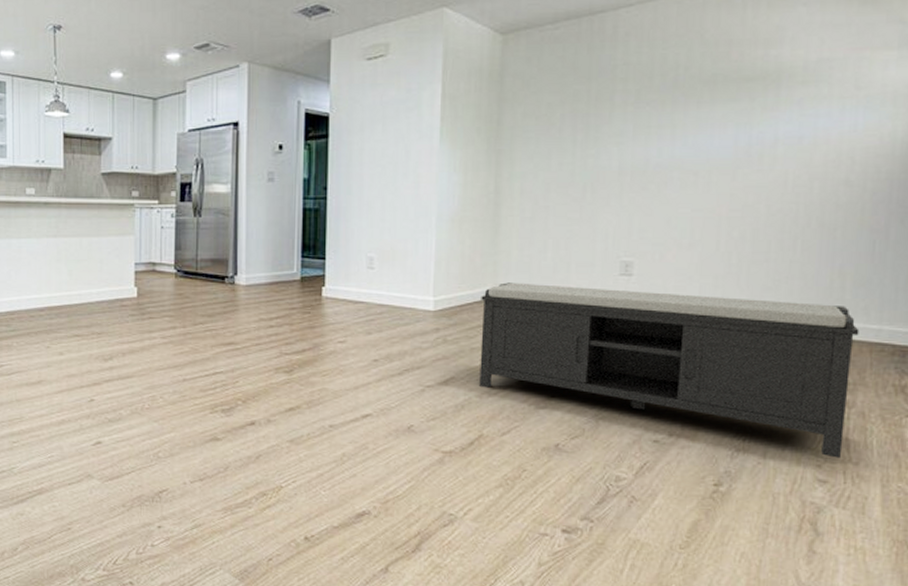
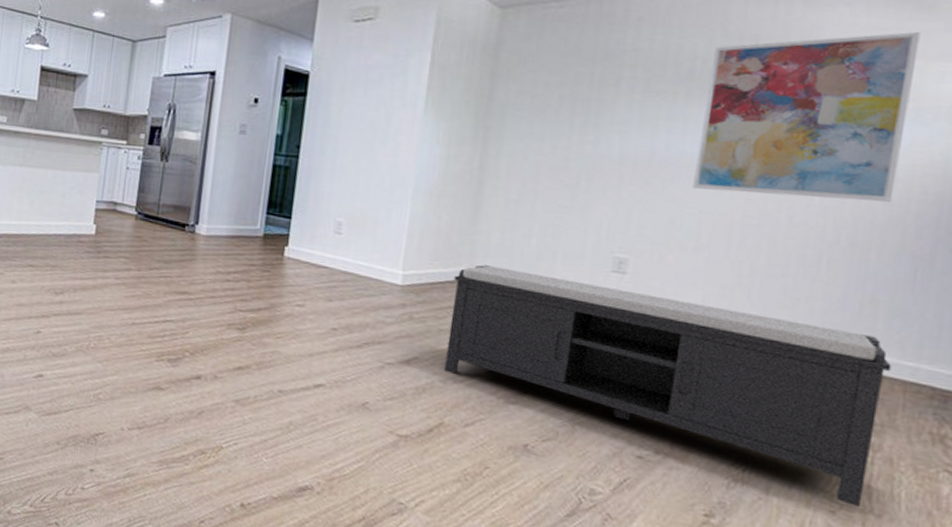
wall art: none [684,24,867,190] -> present [693,31,921,202]

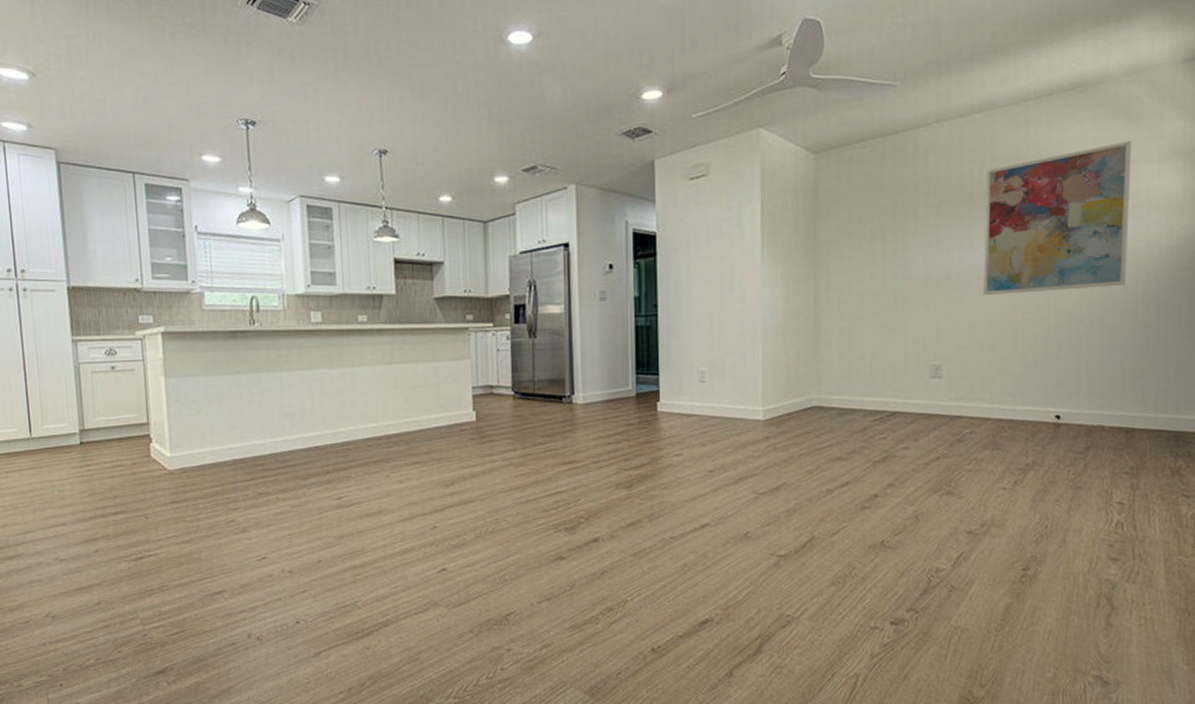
bench: present [444,265,892,507] -> none [806,389,1139,537]

